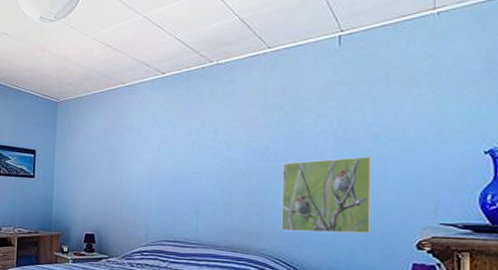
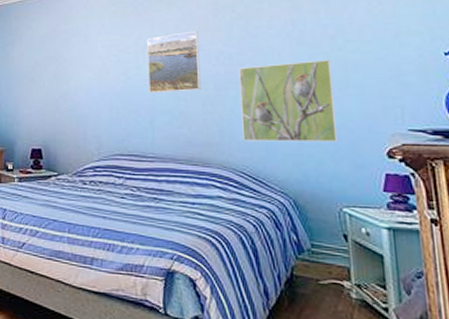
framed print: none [195,127,247,186] -> present [146,31,201,94]

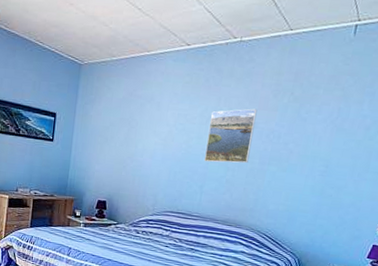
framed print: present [239,60,337,143] -> none [272,146,360,217]

